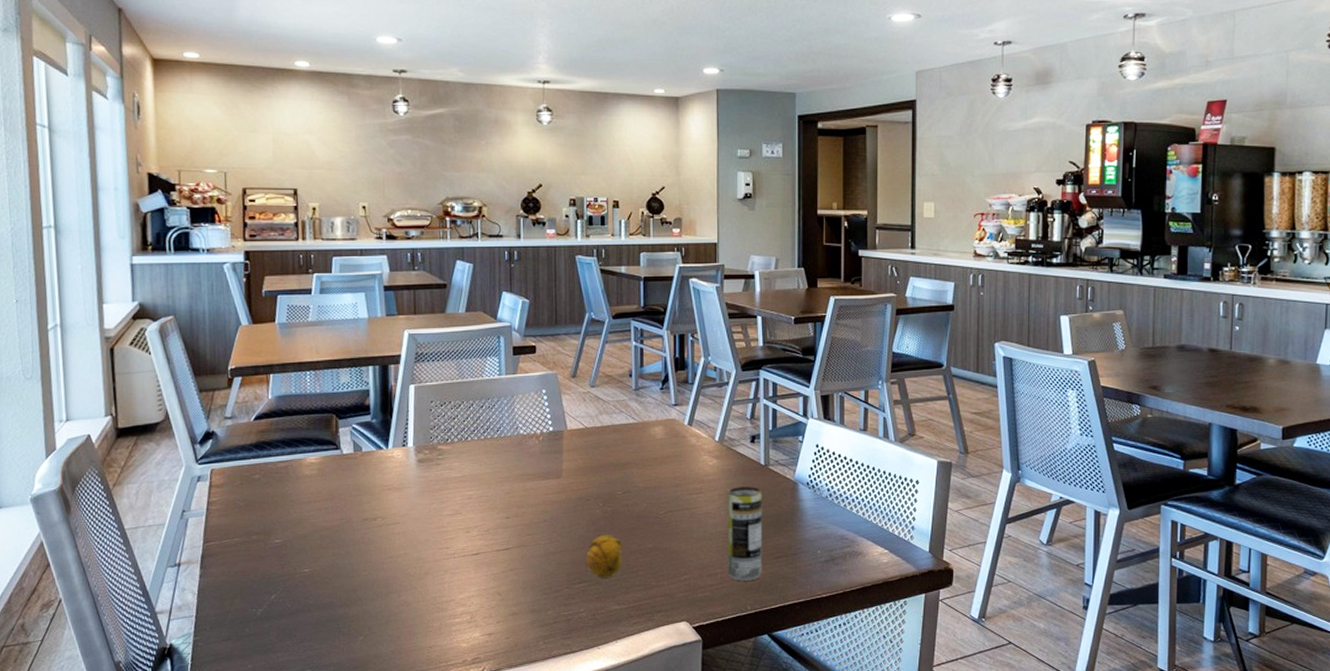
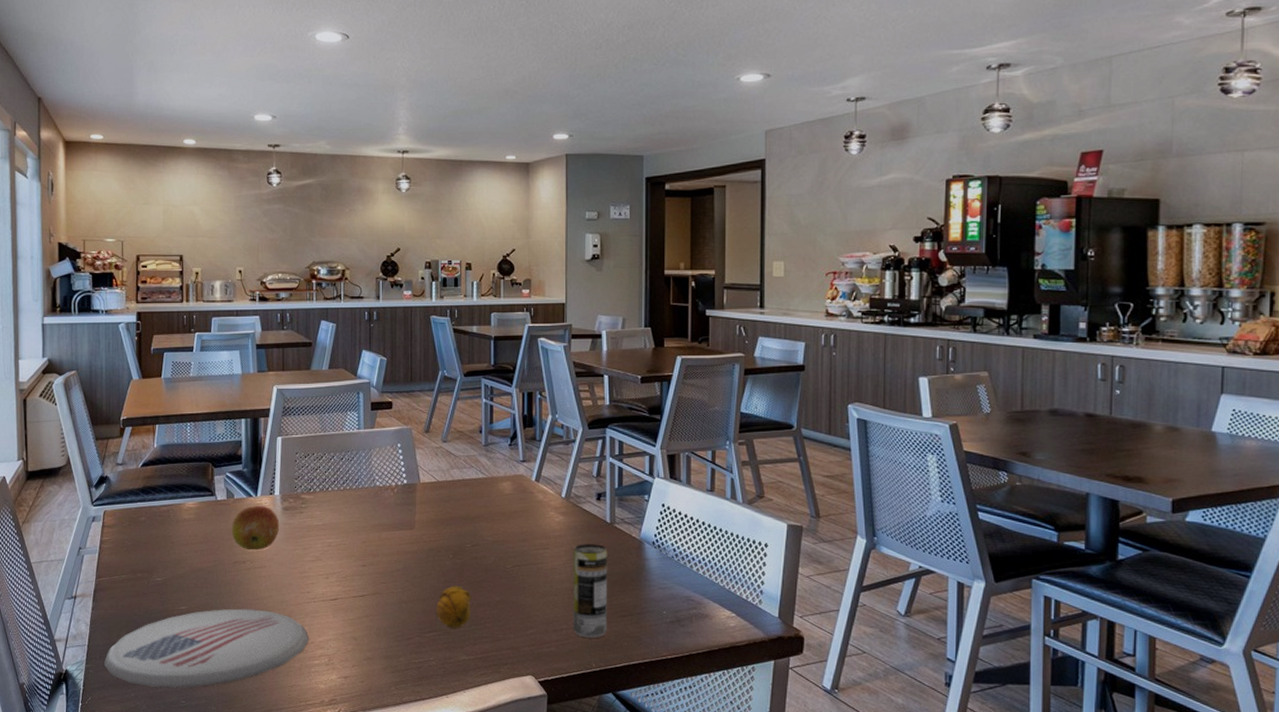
plate: none [214,568,449,658] -> present [103,608,309,688]
apple: none [359,458,414,506] -> present [231,505,280,551]

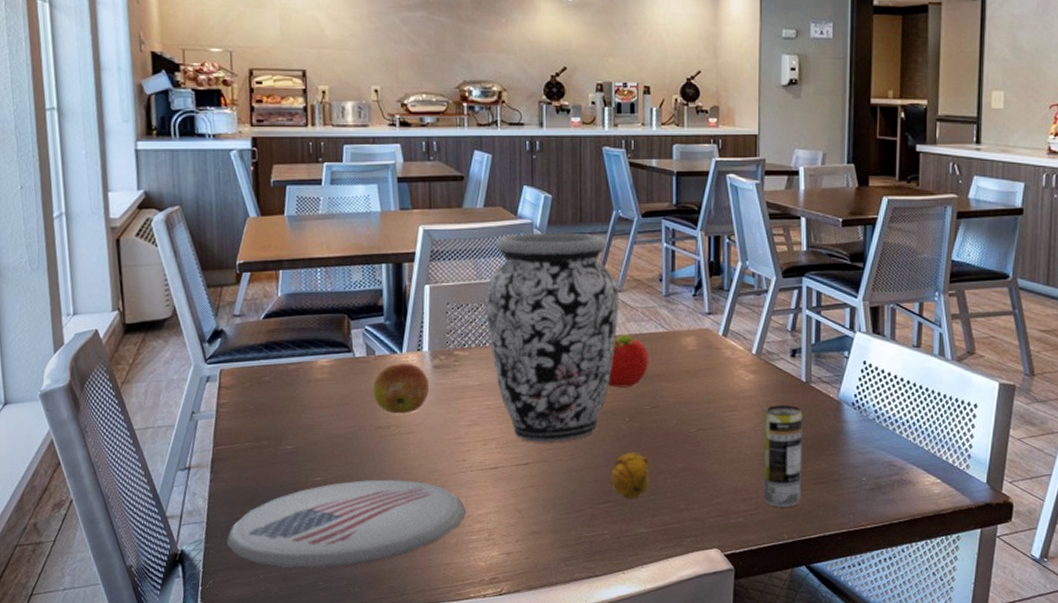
vase: none [329,391,444,576] -> present [486,233,619,442]
fruit: none [434,480,470,528] -> present [608,335,649,388]

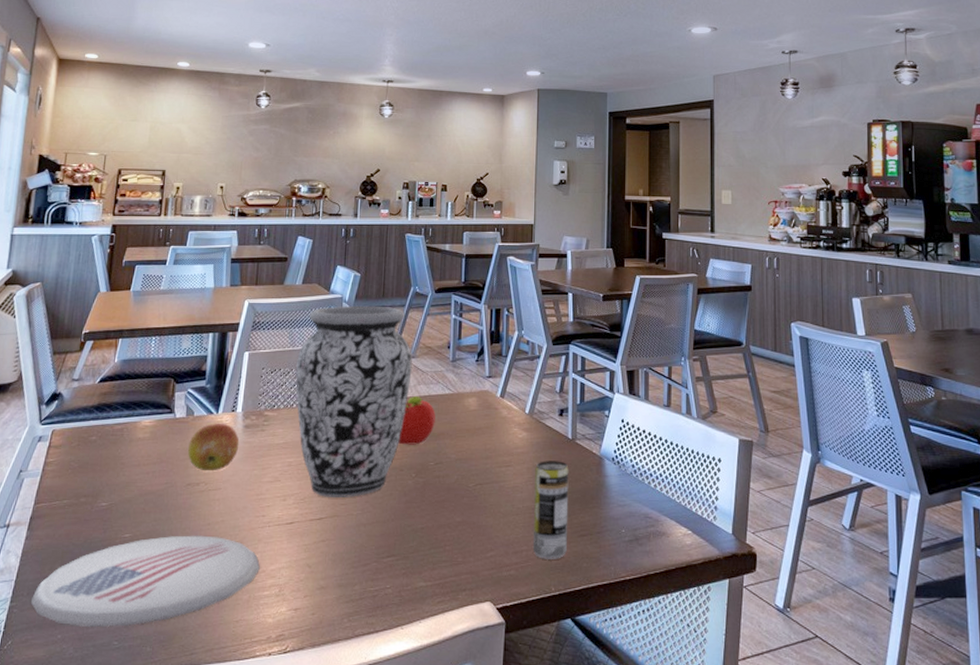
orange: present [610,451,650,499] -> none [394,506,432,552]

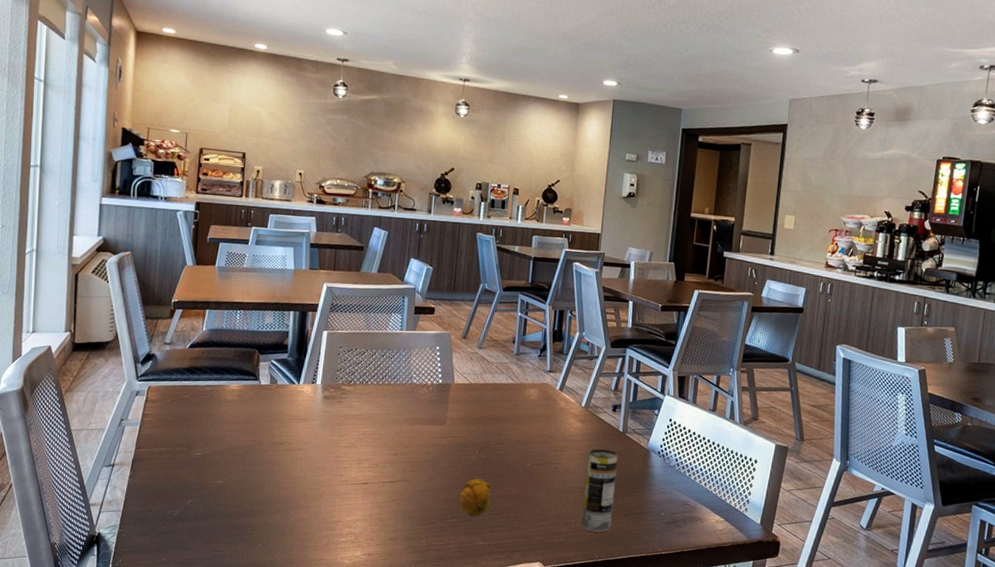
plate: present [30,535,260,628] -> none [136,485,338,556]
apple: present [187,423,240,471] -> none [272,392,319,434]
vase: present [295,306,412,497] -> none [371,296,479,466]
orange: none [394,506,432,552] -> present [458,478,492,517]
fruit: present [398,396,435,445] -> none [464,383,499,426]

